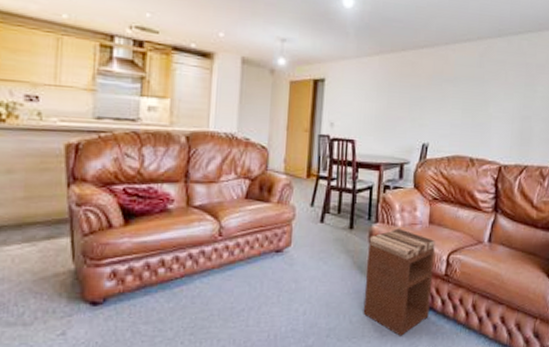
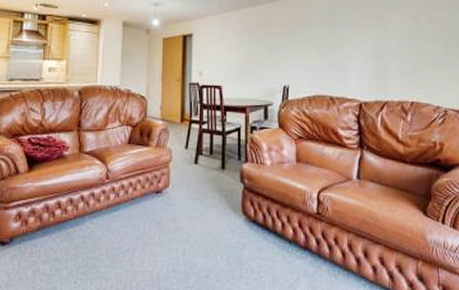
nightstand: present [363,228,435,336] -> none [239,167,305,278]

